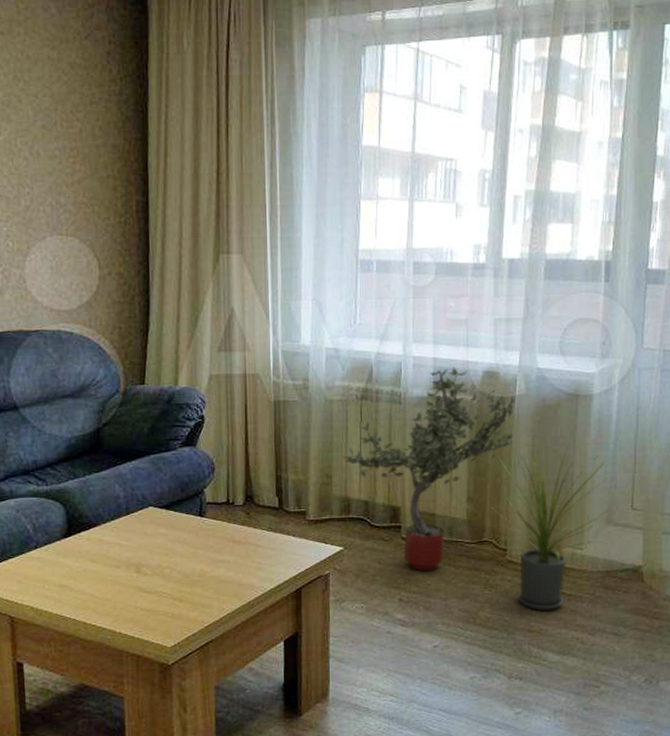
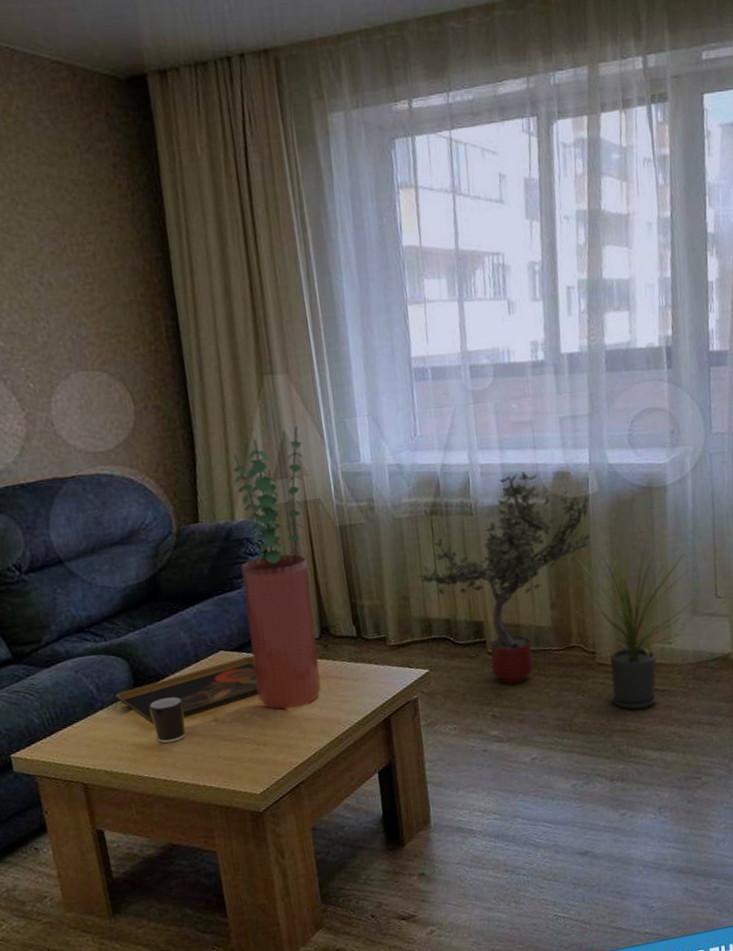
decorative tray: none [49,515,181,570] -> present [115,656,259,726]
mug: none [79,544,111,588] -> present [149,696,186,744]
vase: none [178,303,248,569] -> present [233,425,321,710]

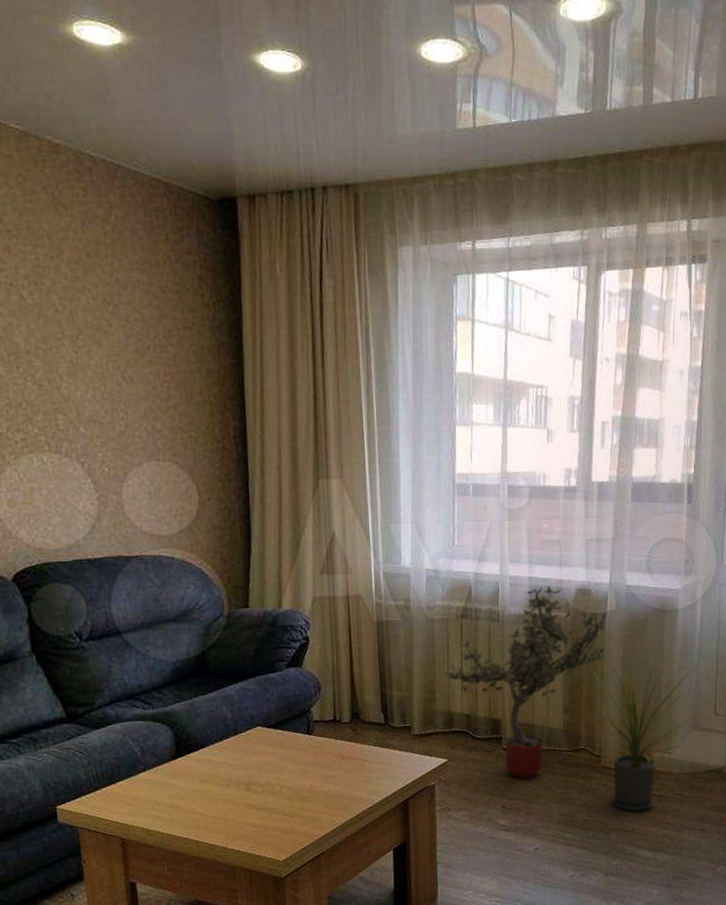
decorative tray: present [115,656,259,726] -> none [158,733,290,790]
mug: present [149,696,186,744] -> none [188,764,220,808]
vase: present [233,425,321,710] -> none [283,527,349,785]

